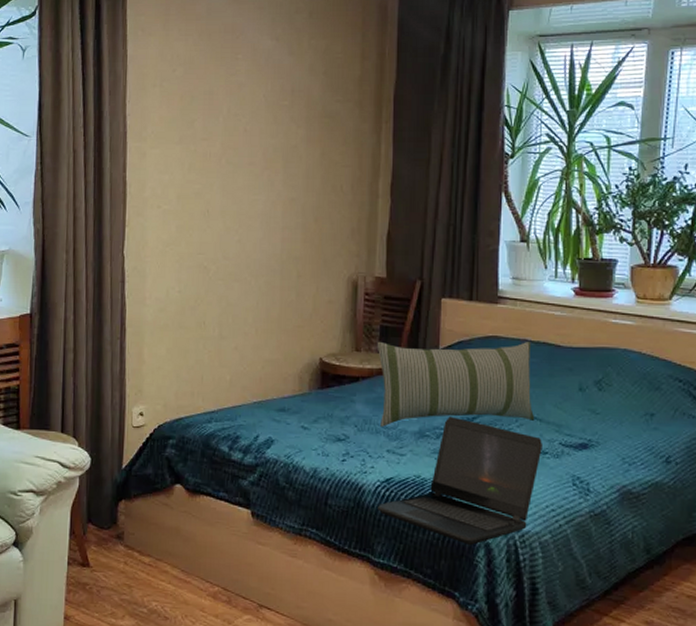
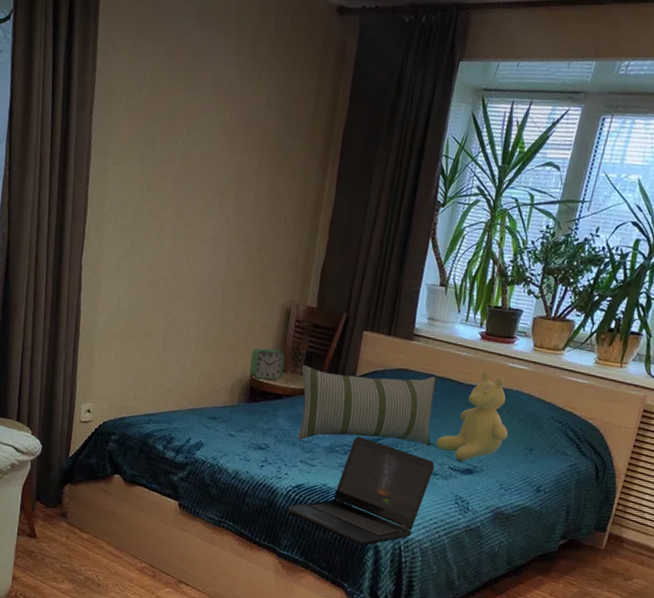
alarm clock: none [319,327,357,362] -> present [249,348,286,380]
teddy bear: none [541,331,623,435] -> present [436,371,509,461]

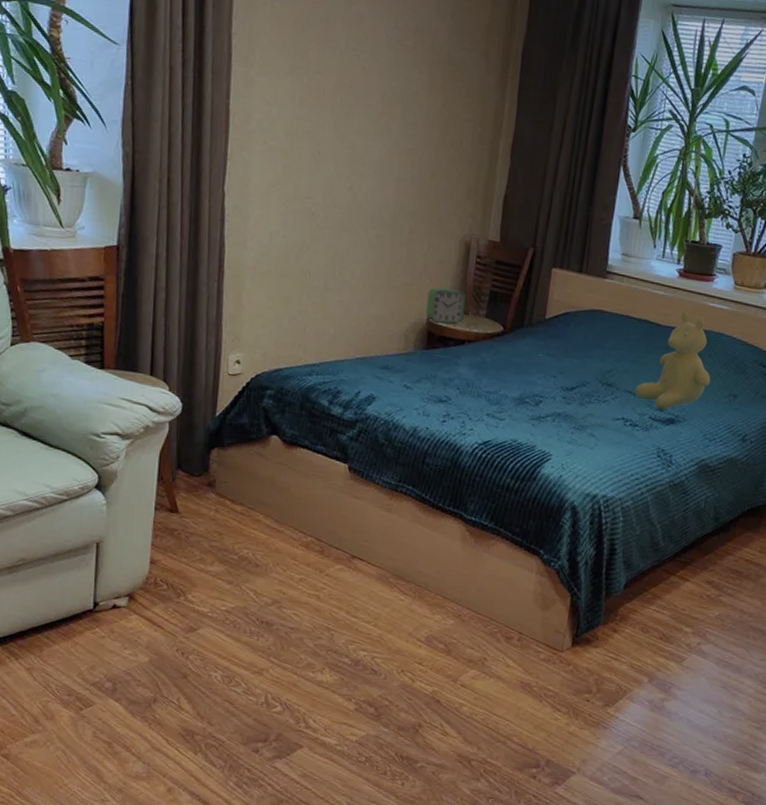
laptop computer: present [287,436,435,547] -> none [473,385,634,508]
pillow: present [297,364,437,446] -> none [482,306,634,395]

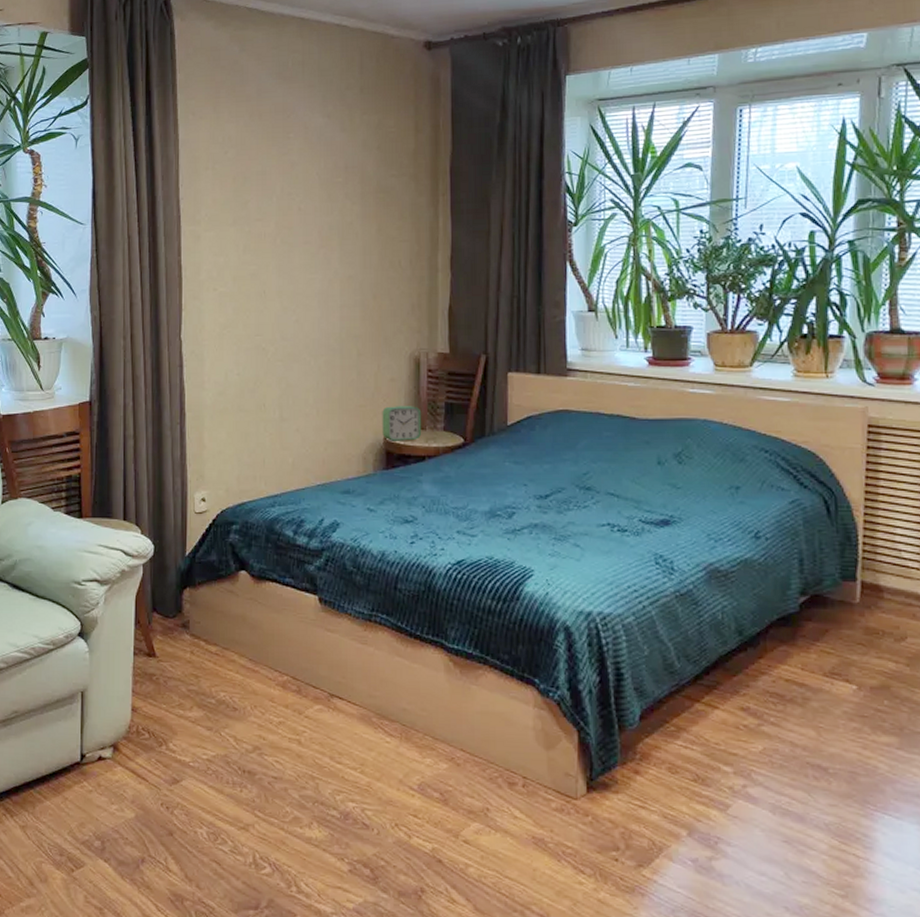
teddy bear: present [635,312,711,410] -> none [618,402,705,511]

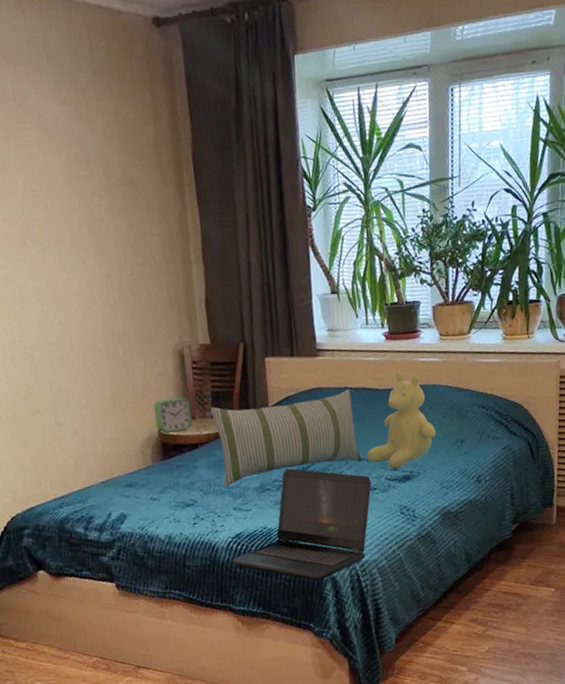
pillow: none [443,413,612,507] -> present [211,388,363,487]
laptop computer: none [449,495,621,630] -> present [232,468,372,582]
teddy bear: none [618,402,705,511] -> present [367,372,436,470]

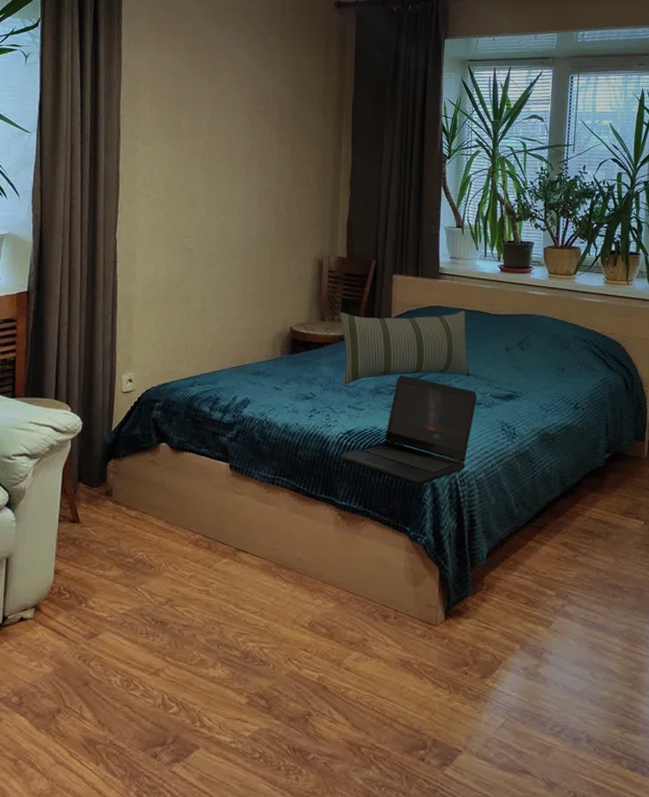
alarm clock: present [153,397,193,433] -> none [289,300,323,330]
teddy bear: present [367,372,436,470] -> none [475,301,540,388]

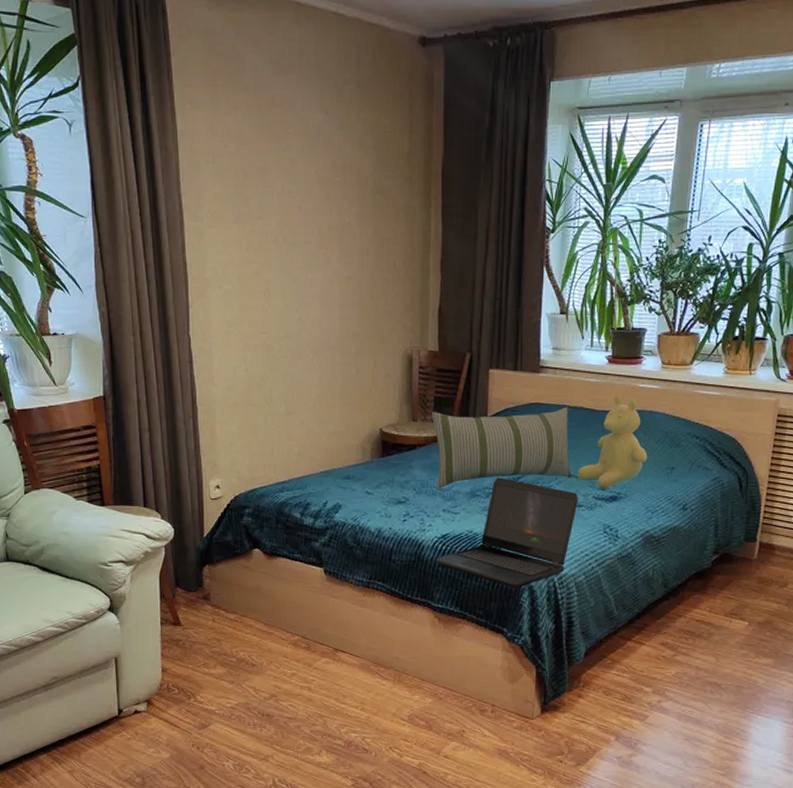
teddy bear: none [475,301,540,388] -> present [577,395,648,489]

